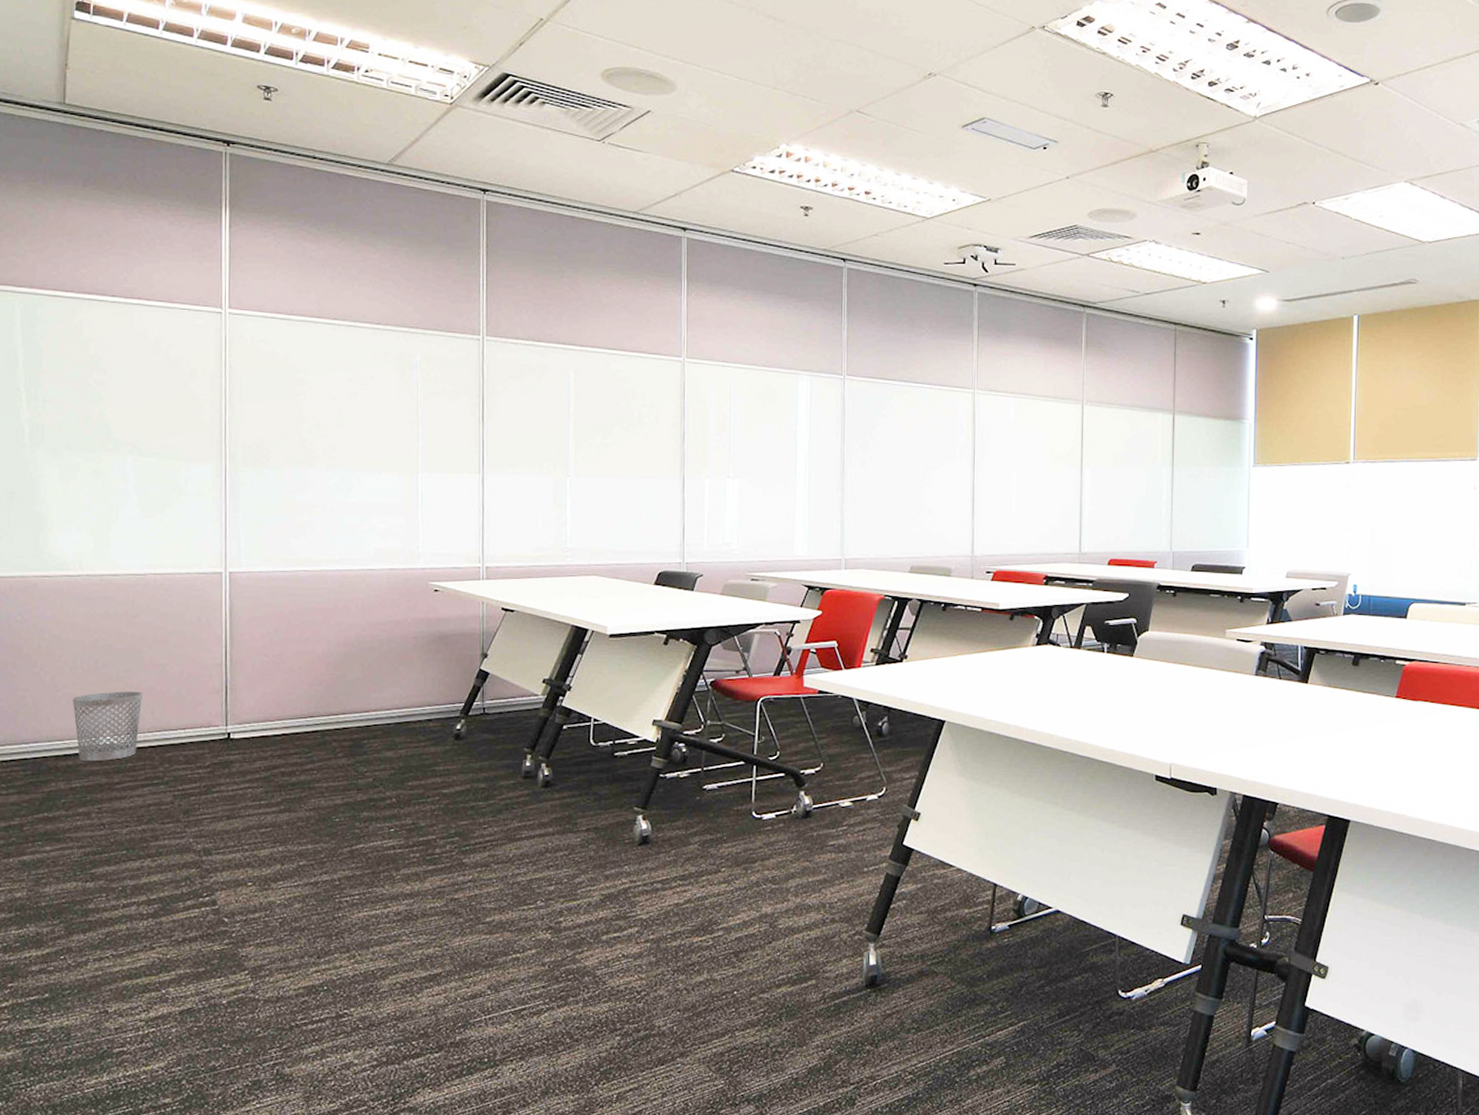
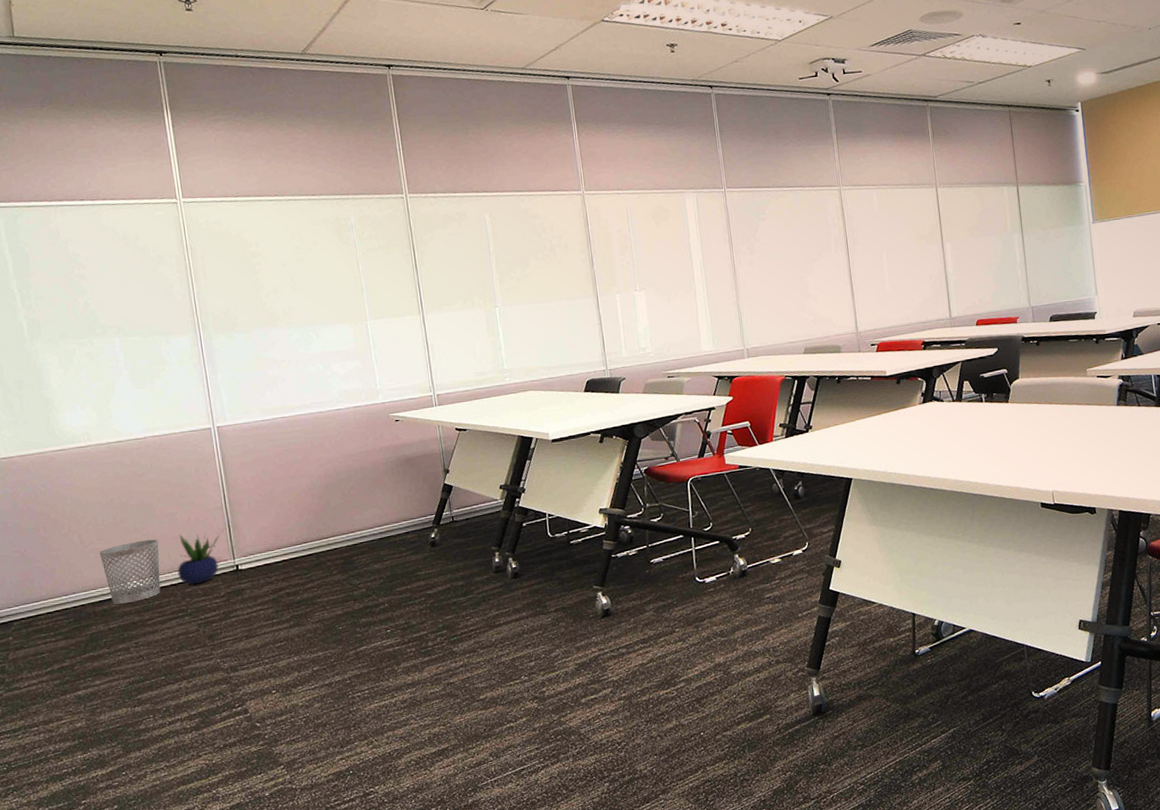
potted plant: none [159,689,214,749] -> present [177,533,220,585]

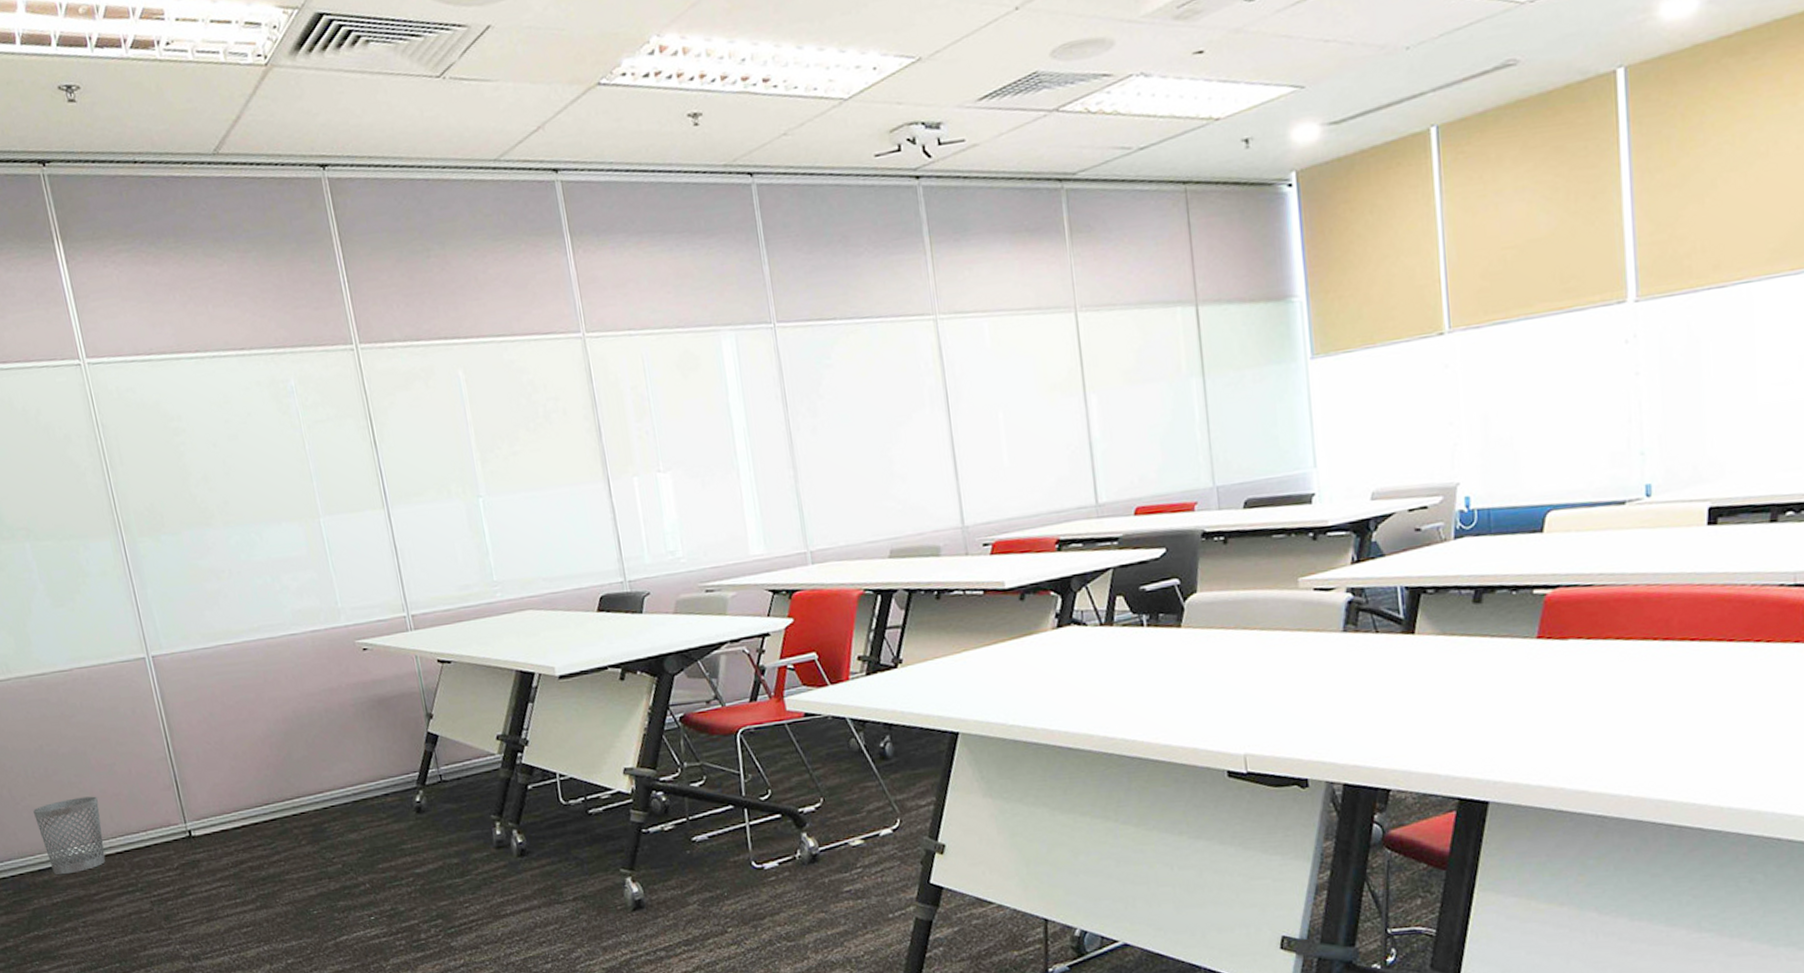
potted plant: present [177,533,220,585] -> none [120,790,169,854]

